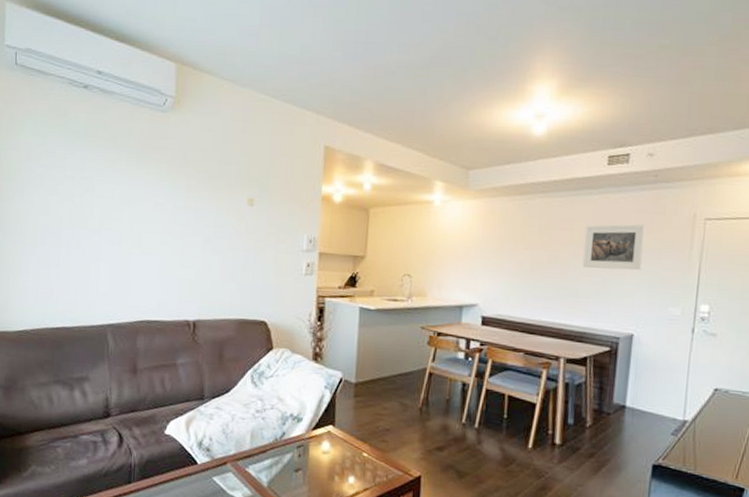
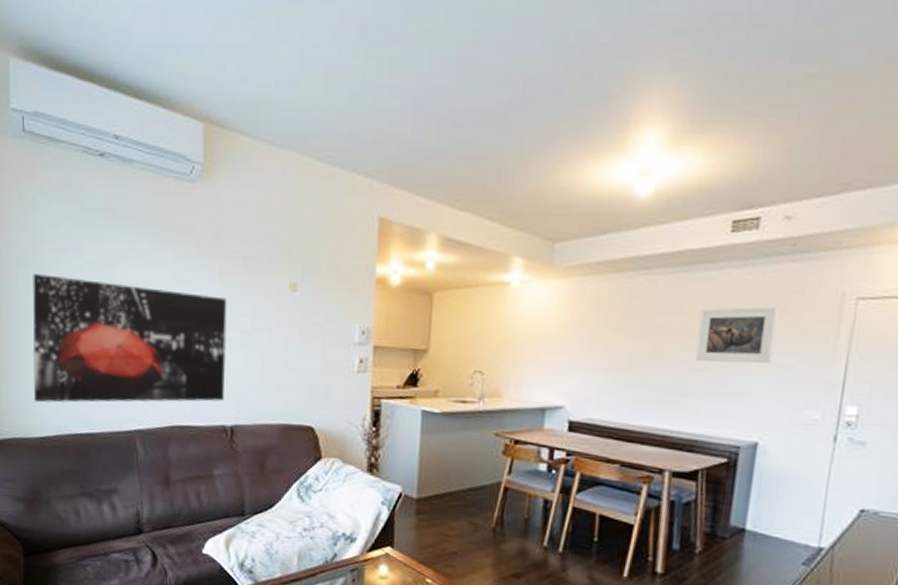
wall art: none [14,186,193,300] -> present [32,274,227,403]

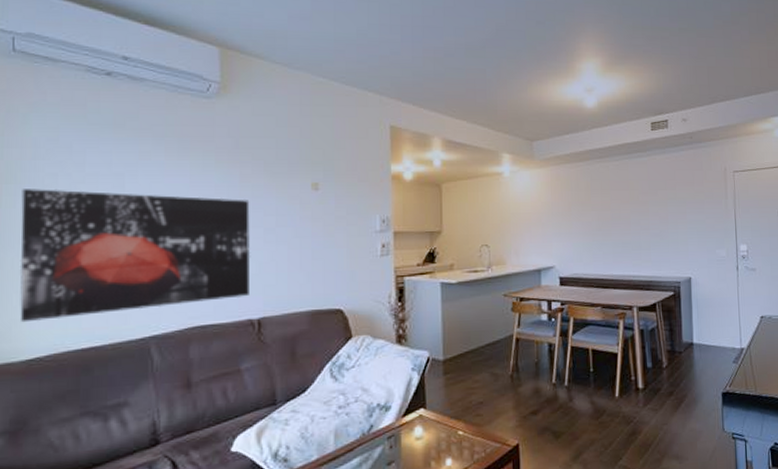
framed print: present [695,306,779,364] -> none [640,180,690,223]

